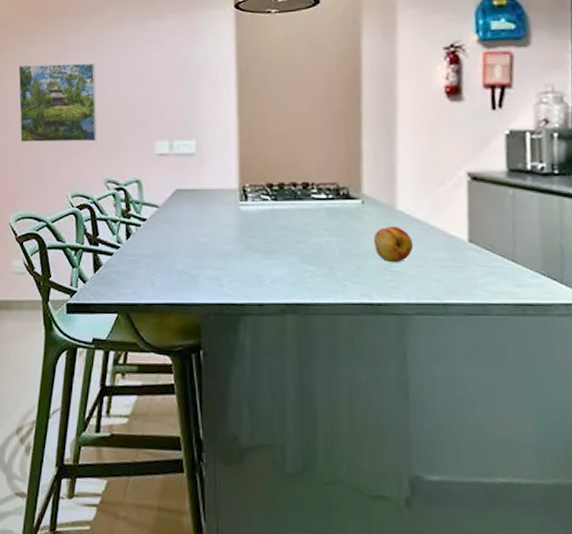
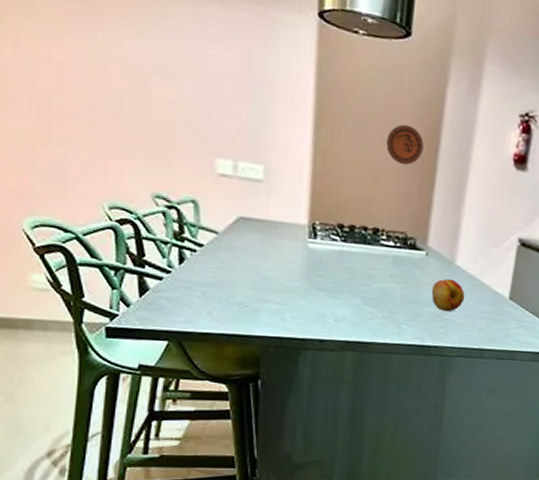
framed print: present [18,63,97,142] -> none [24,21,142,146]
decorative plate: none [307,80,345,117] -> present [386,124,424,165]

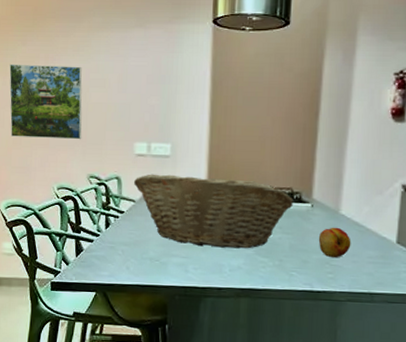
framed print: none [24,21,142,146] -> present [9,64,82,140]
fruit basket: none [216,200,407,298] -> present [134,174,293,249]
decorative plate: present [386,124,424,165] -> none [272,96,305,129]

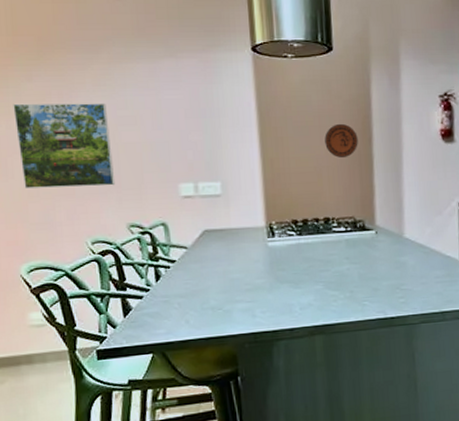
fruit basket: present [134,174,293,249] -> none [183,213,357,288]
decorative plate: none [272,96,305,129] -> present [325,123,358,158]
fruit: present [318,227,351,258] -> none [386,251,418,283]

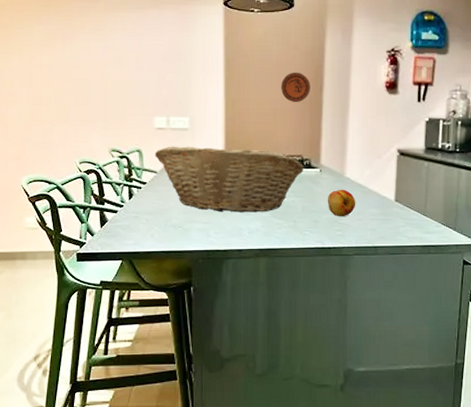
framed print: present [13,103,116,189] -> none [26,42,102,115]
fruit basket: none [183,213,357,288] -> present [155,146,303,212]
fruit: none [386,251,418,283] -> present [327,189,356,217]

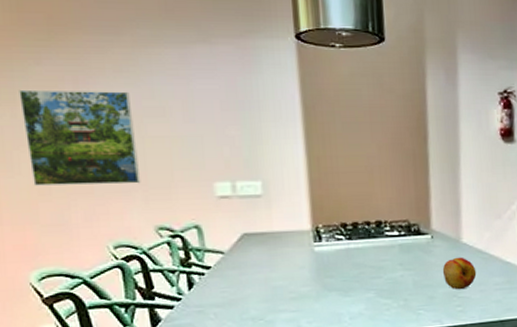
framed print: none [26,42,102,115] -> present [19,89,141,186]
fruit basket: present [155,146,303,212] -> none [220,216,412,297]
decorative plate: present [281,72,310,102] -> none [376,120,413,156]

